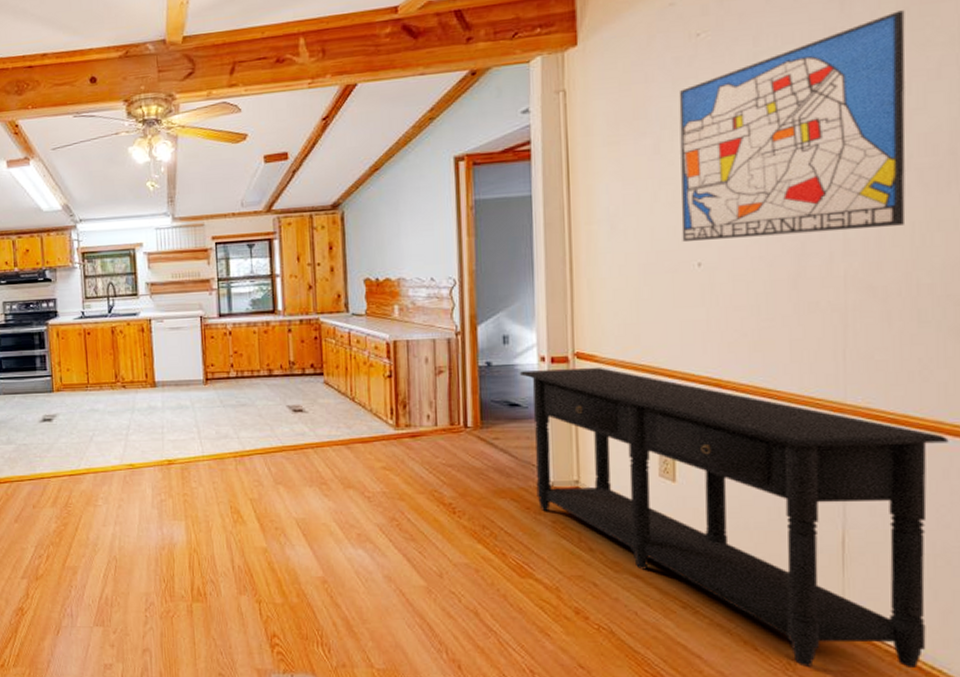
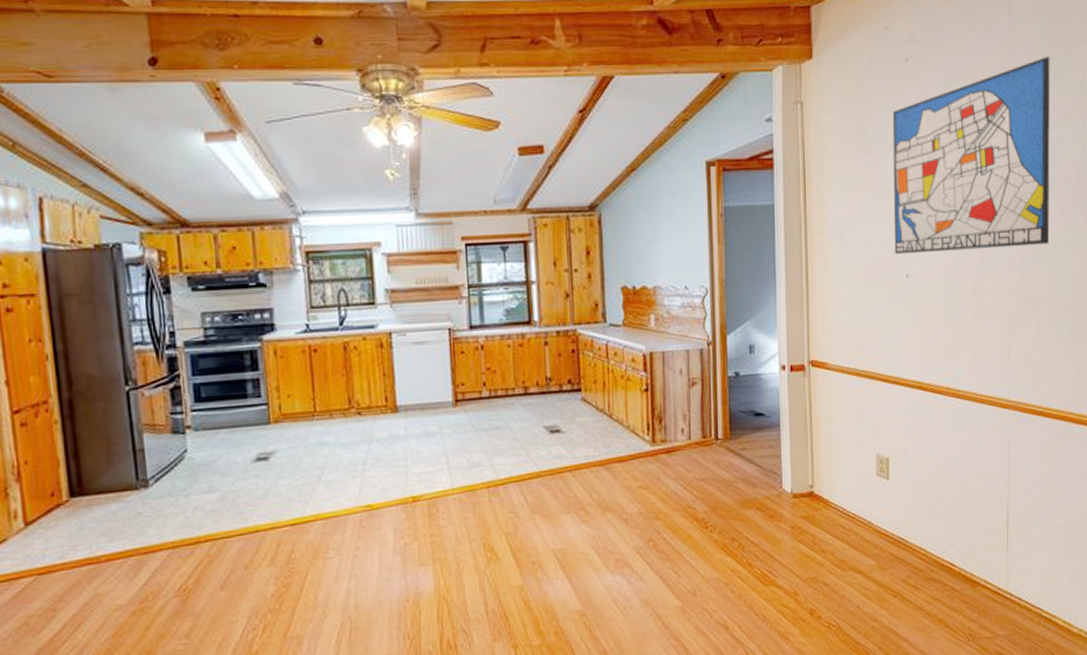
console table: present [519,367,949,669] -> none [763,373,1076,636]

